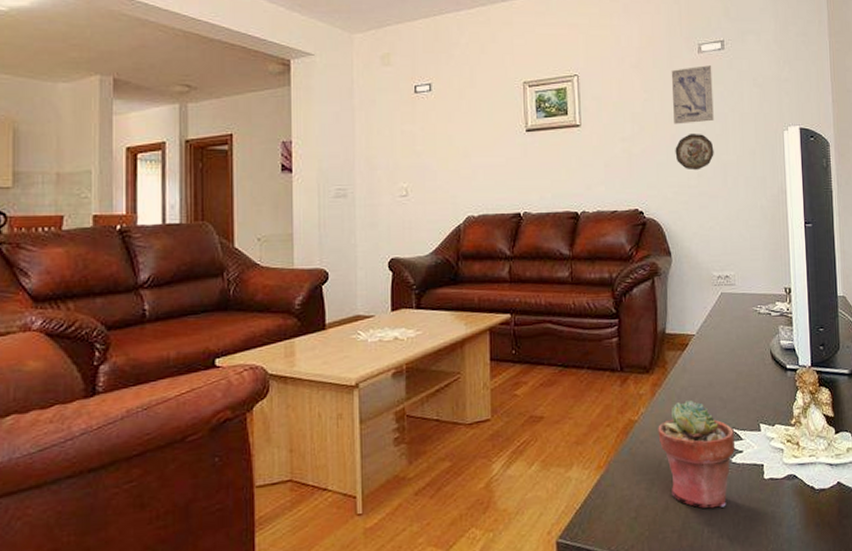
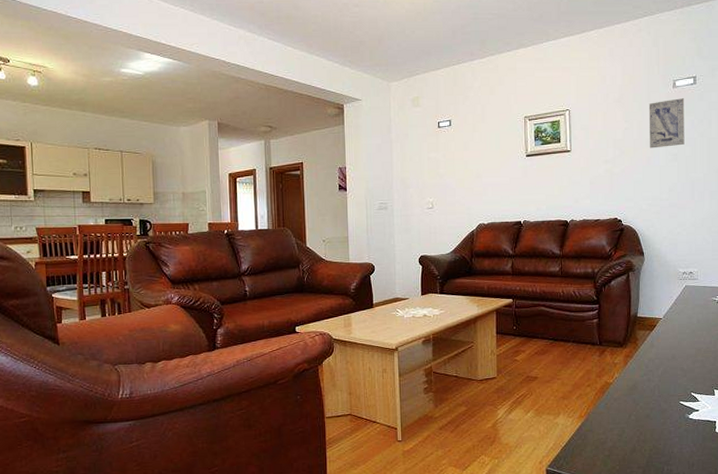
potted succulent: present [658,400,736,509] -> none [629,369,693,452]
decorative plate: present [675,134,714,171] -> none [650,156,684,186]

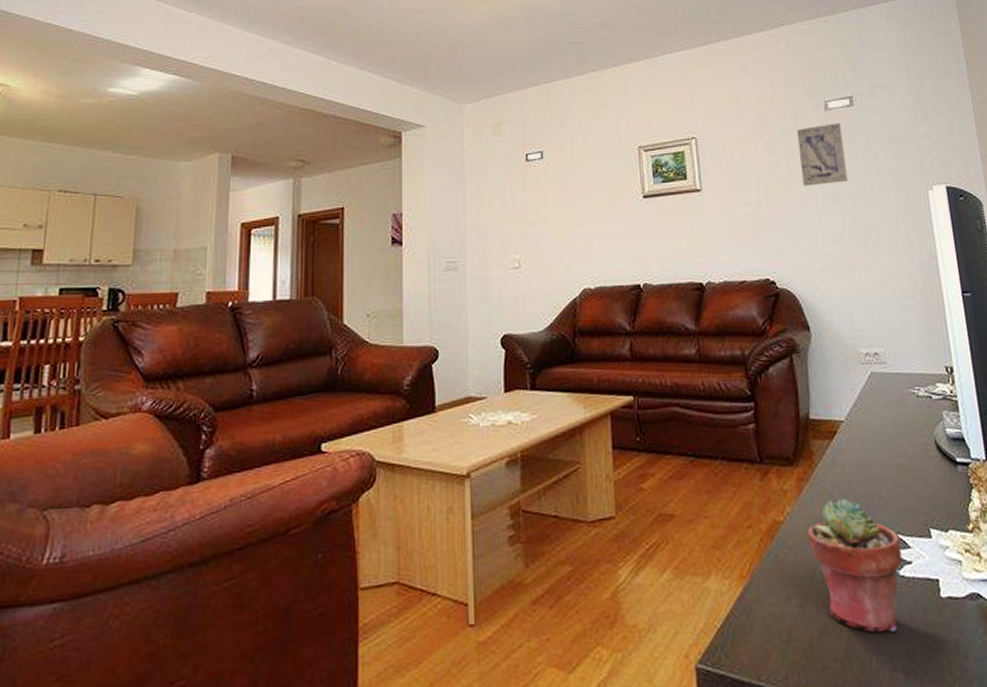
potted succulent: none [629,369,693,452] -> present [808,498,903,633]

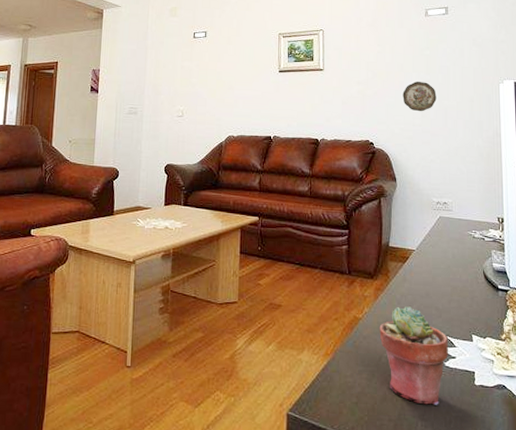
wall art: present [796,123,848,186] -> none [401,26,437,73]
decorative plate: none [806,196,851,236] -> present [402,81,437,112]

